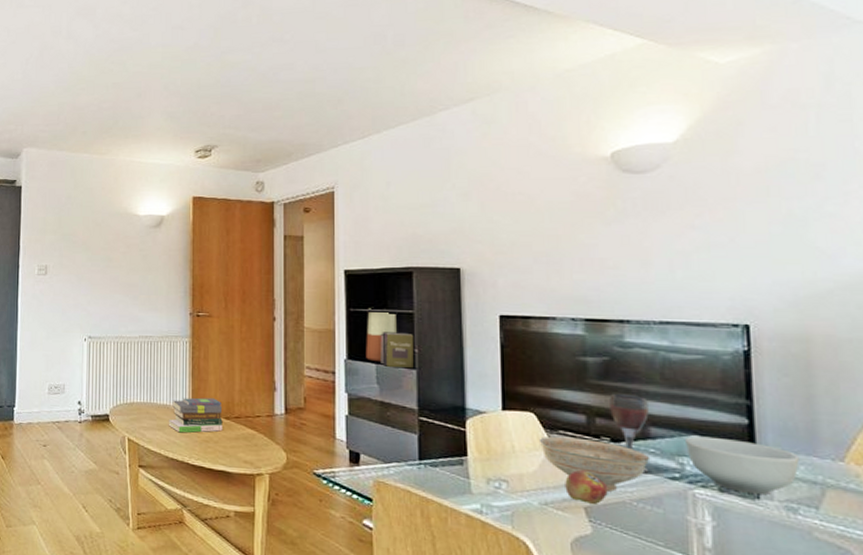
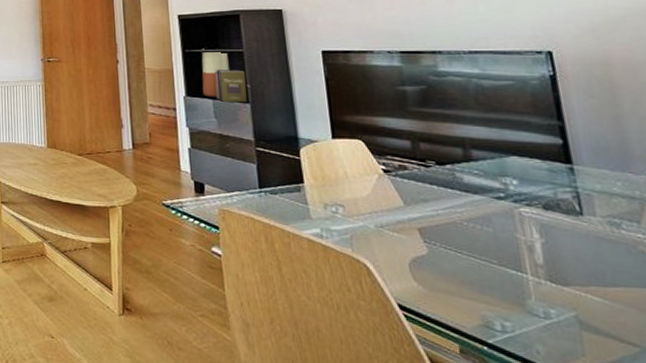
books: present [168,397,223,433] -> none [26,136,77,170]
decorative bowl: present [540,436,651,492] -> none [370,161,475,213]
fruit: present [565,469,608,505] -> none [397,192,439,226]
cup: present [609,393,649,473] -> none [430,119,475,193]
bowl: present [684,436,800,494] -> none [504,157,616,211]

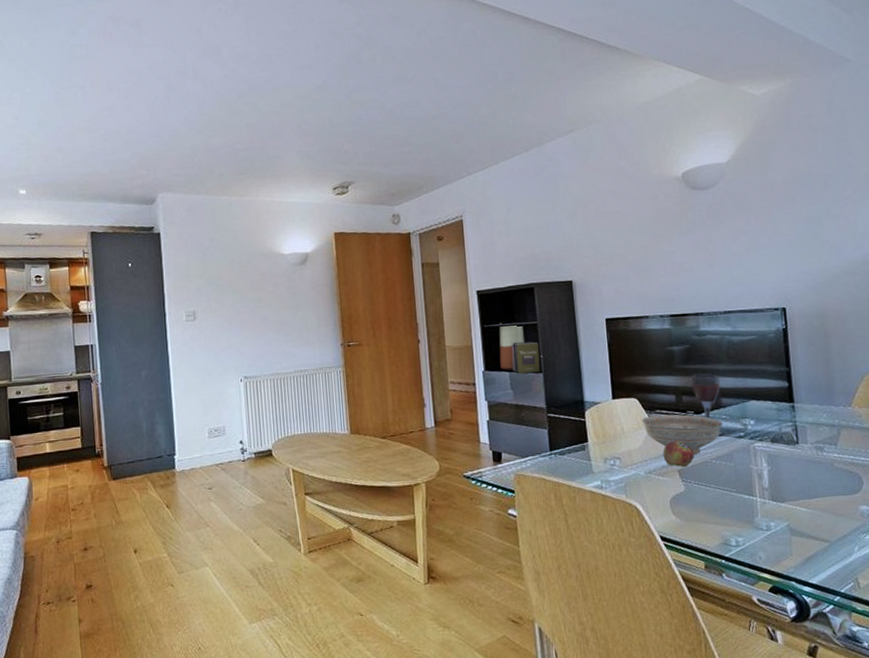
decorative bowl: none [370,161,475,213] -> present [642,414,723,455]
fruit: none [397,192,439,226] -> present [663,440,695,468]
cup: none [430,119,475,193] -> present [691,373,723,435]

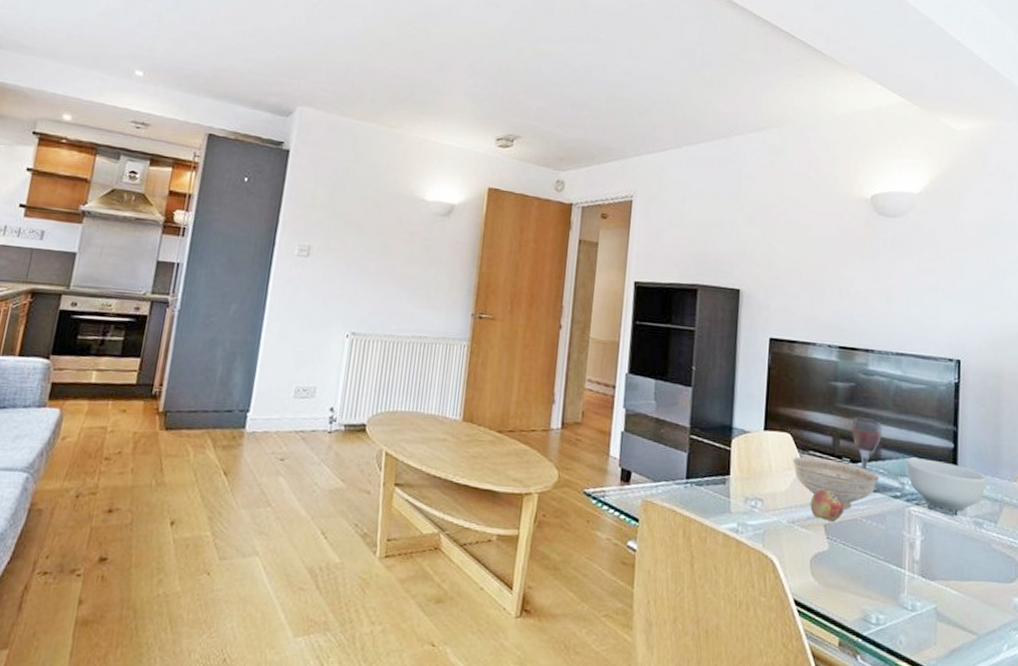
vase: present [498,323,524,371] -> none [646,322,679,378]
books: present [511,341,540,374] -> none [660,347,693,386]
bowl: none [745,400,823,441] -> present [906,458,987,511]

